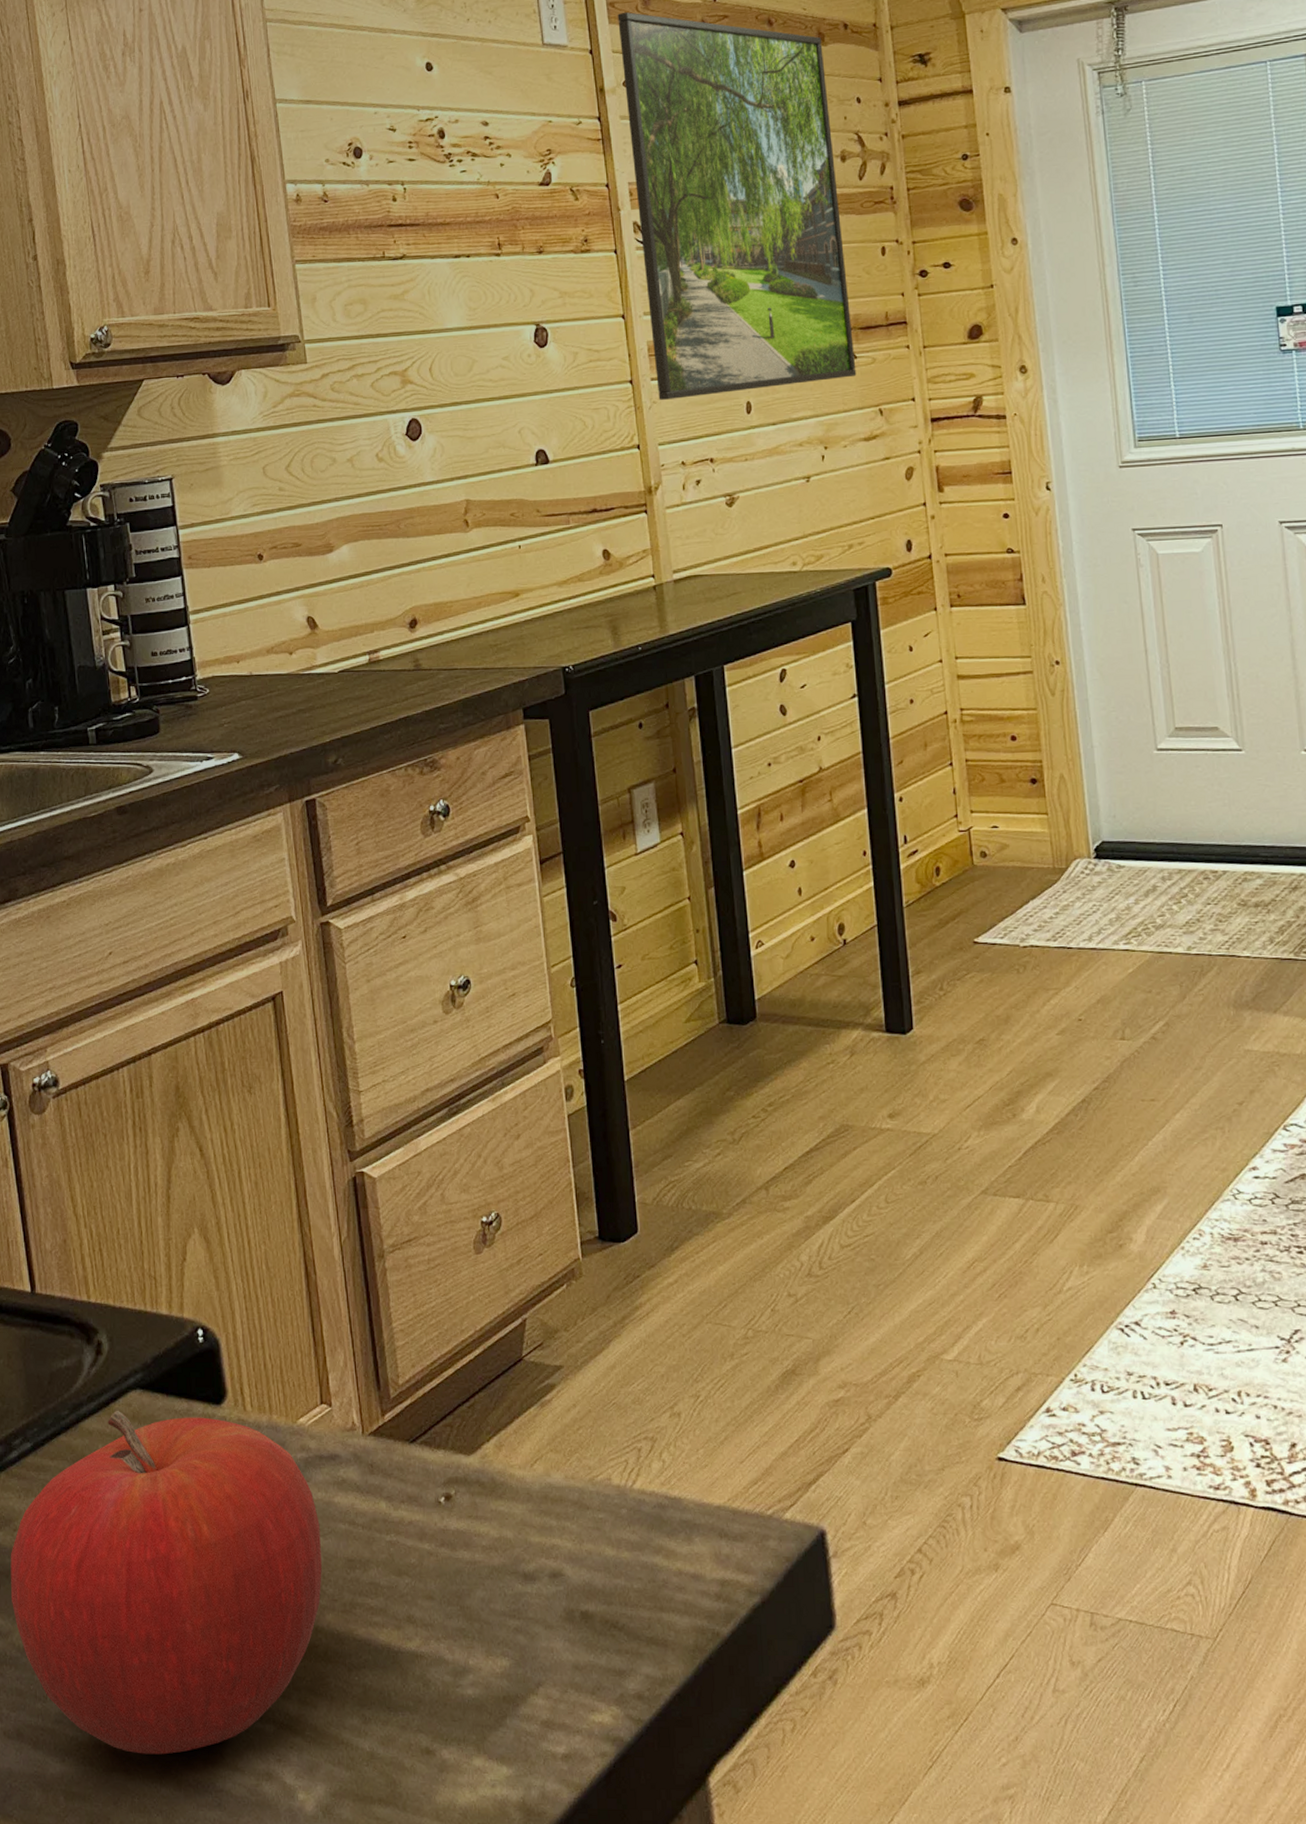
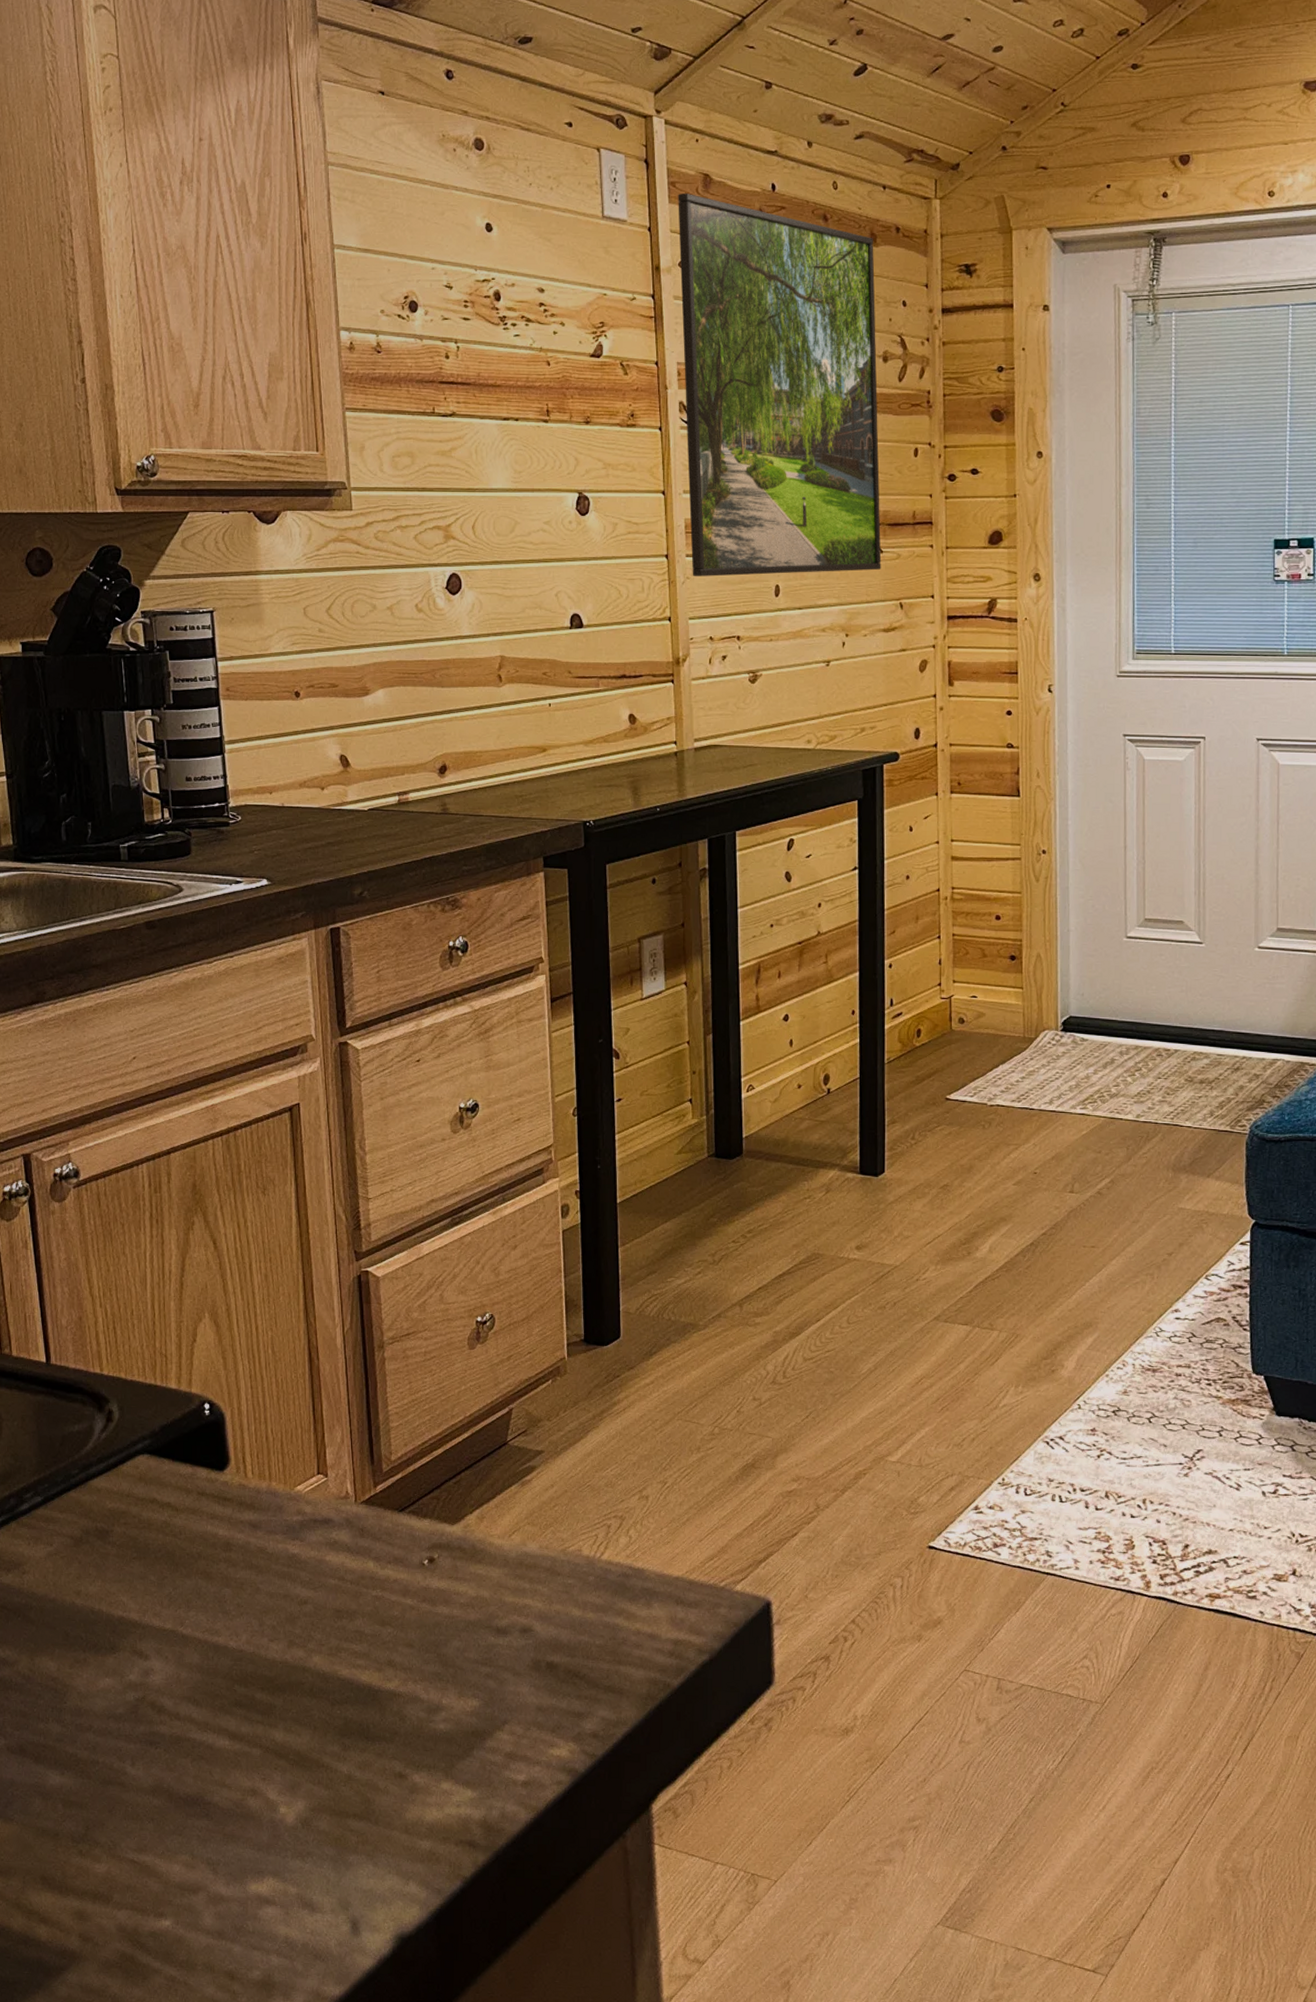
fruit: present [10,1411,322,1755] -> none [17,1472,311,1771]

